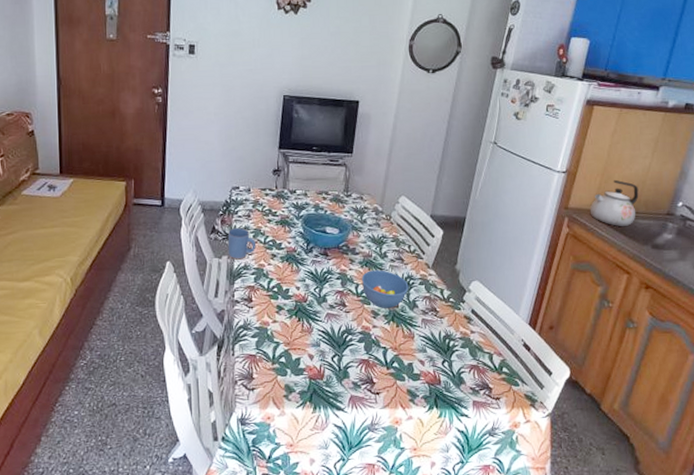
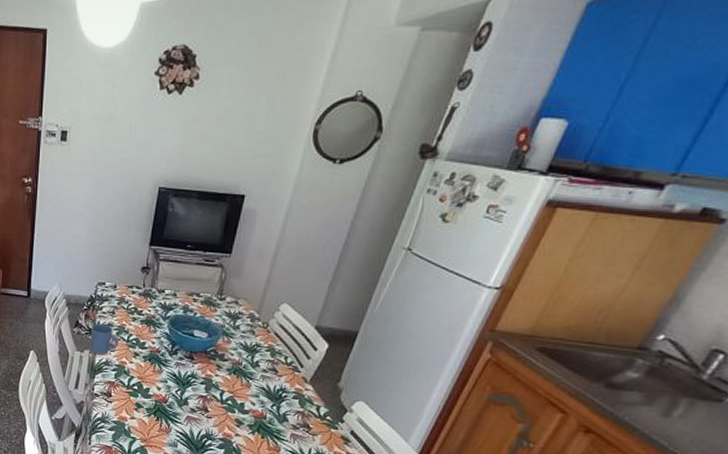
soup bowl: present [362,270,409,308] -> none [228,378,280,419]
kettle: present [589,179,639,227] -> none [524,301,602,359]

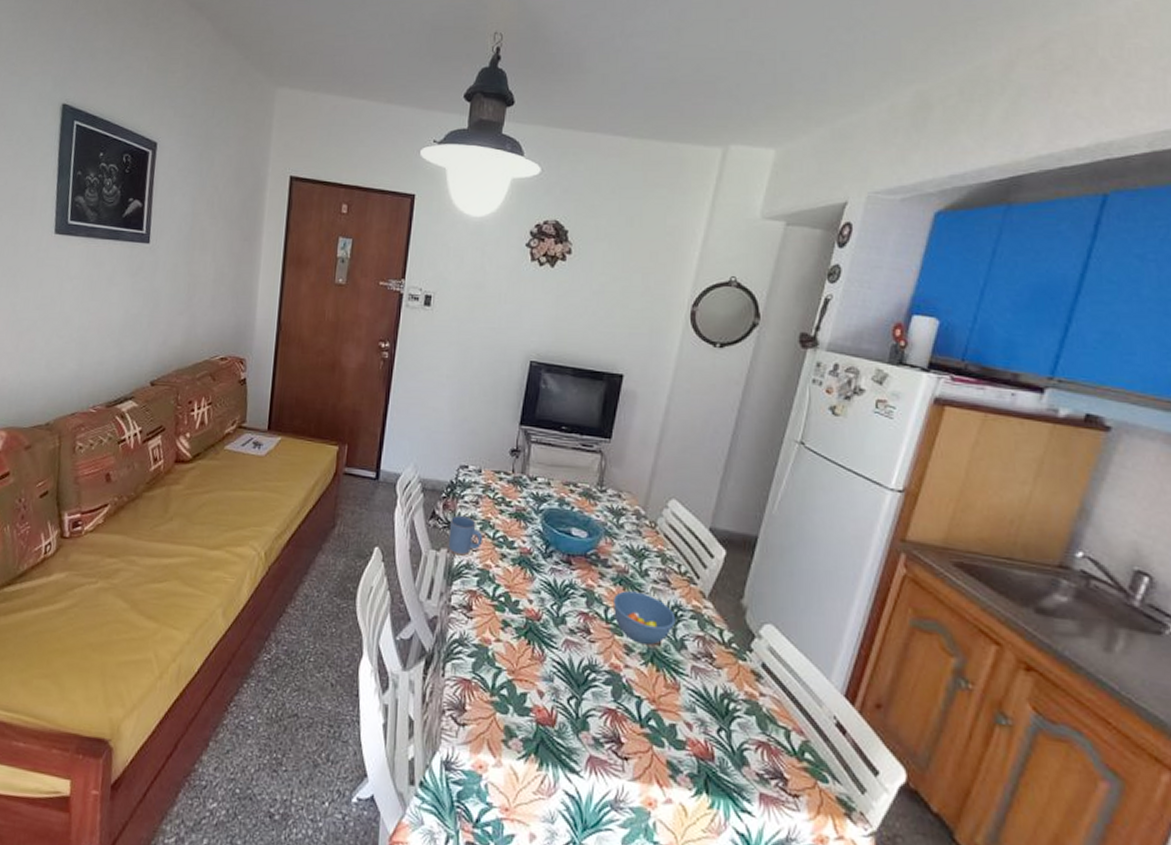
soup bowl: none [228,378,280,419] -> present [614,591,676,645]

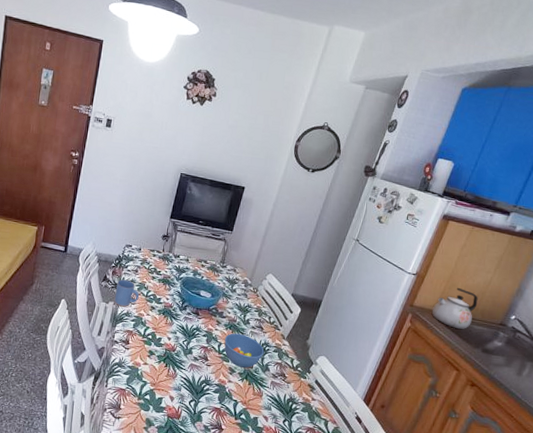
kettle: none [938,508,1014,577] -> present [431,287,478,330]

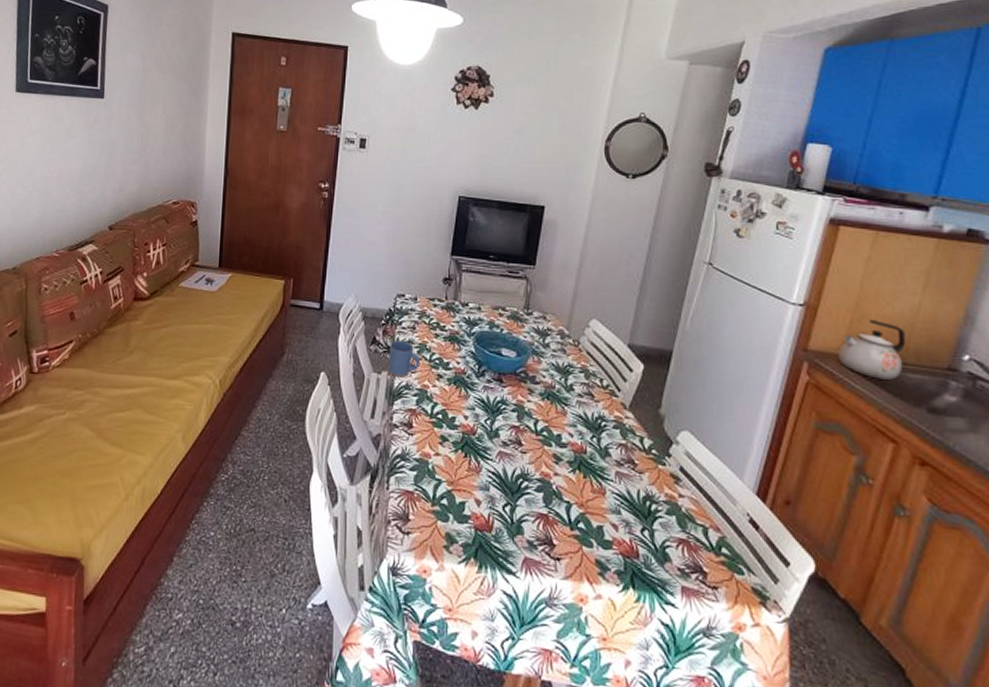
soup bowl: present [224,333,264,368] -> none [543,405,600,453]

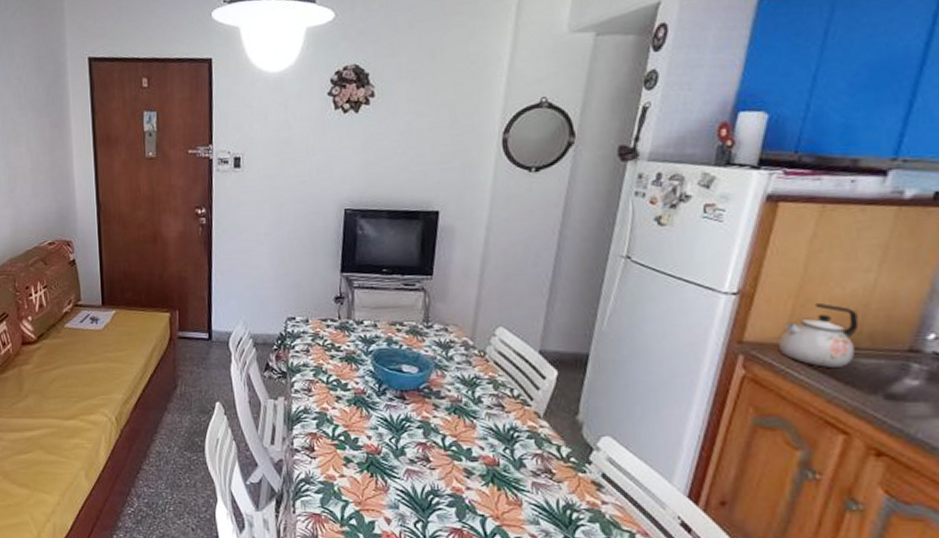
mug: present [388,341,421,377] -> none [283,365,318,402]

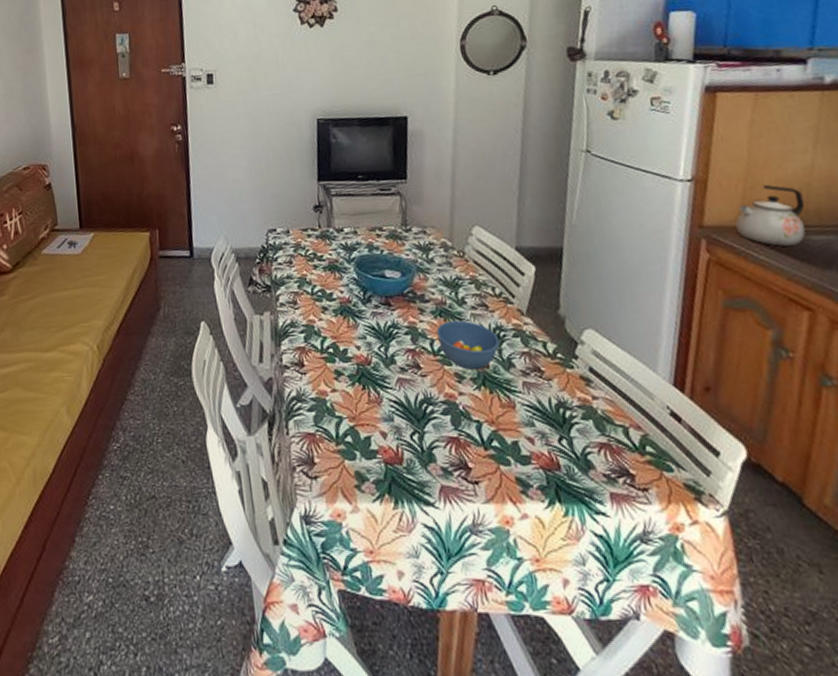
soup bowl: none [450,418,513,466] -> present [437,320,500,370]

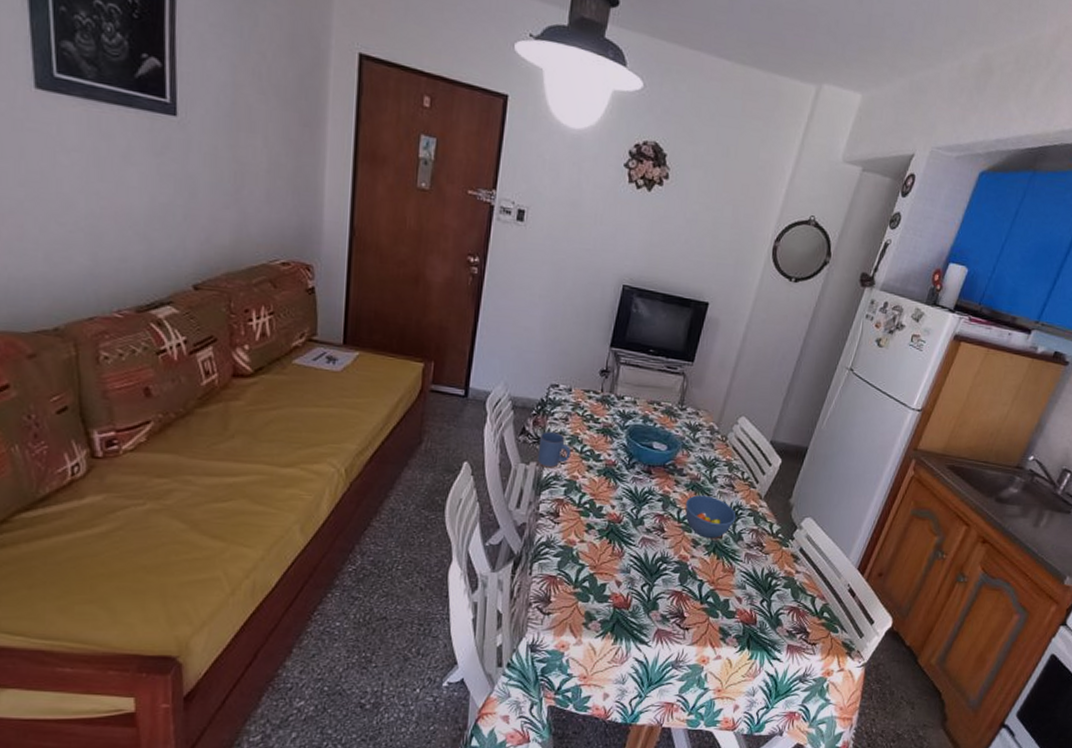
mug: none [268,277,303,316] -> present [537,432,572,468]
kettle: present [734,184,806,247] -> none [939,424,993,476]

